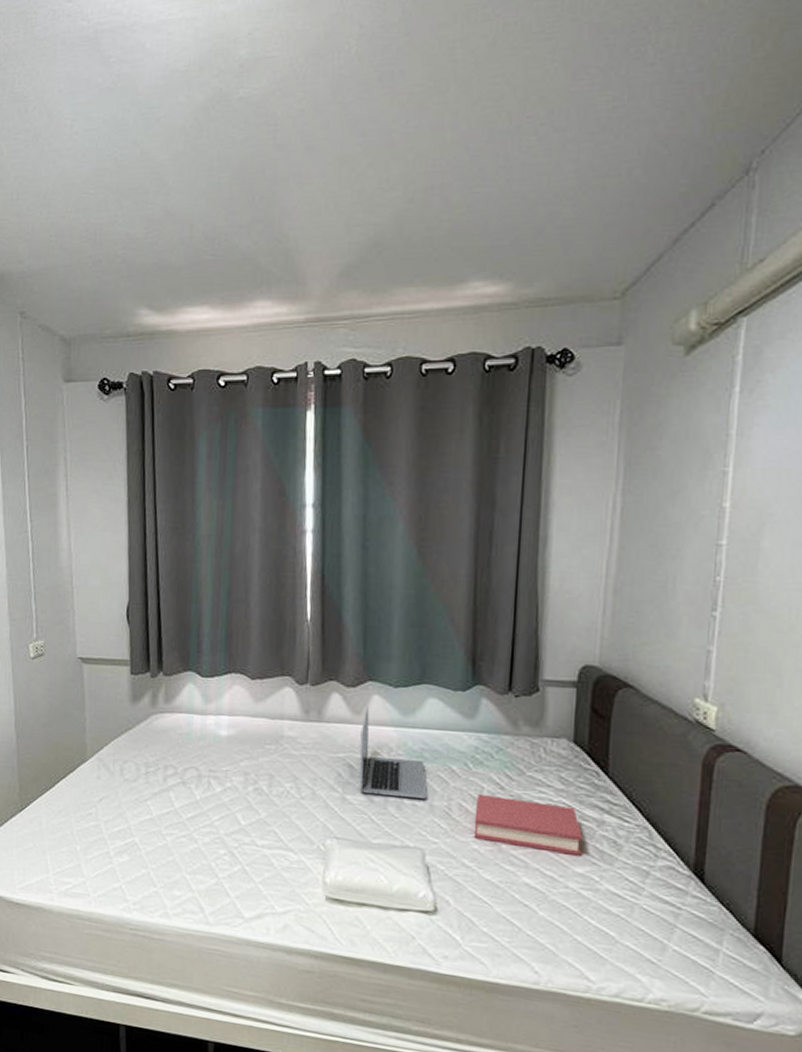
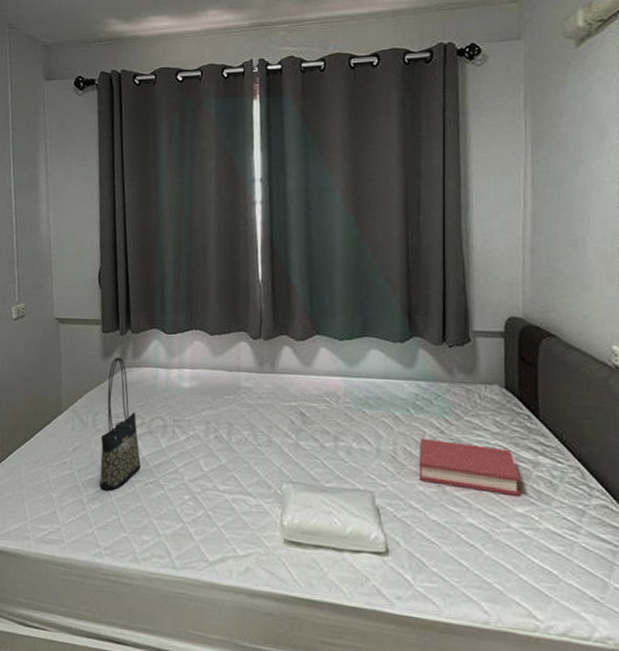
tote bag: none [128,702,173,843] -> present [100,358,141,490]
laptop: present [359,706,427,799] -> none [310,358,373,444]

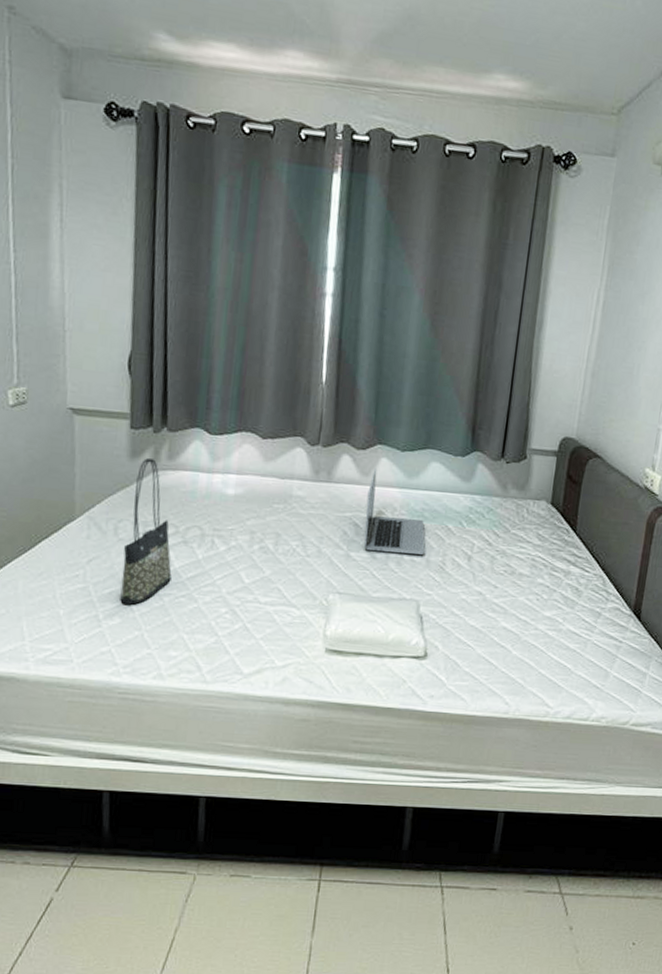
laptop: none [310,358,373,444] -> present [363,468,425,555]
hardback book: present [418,439,520,496] -> none [462,550,552,602]

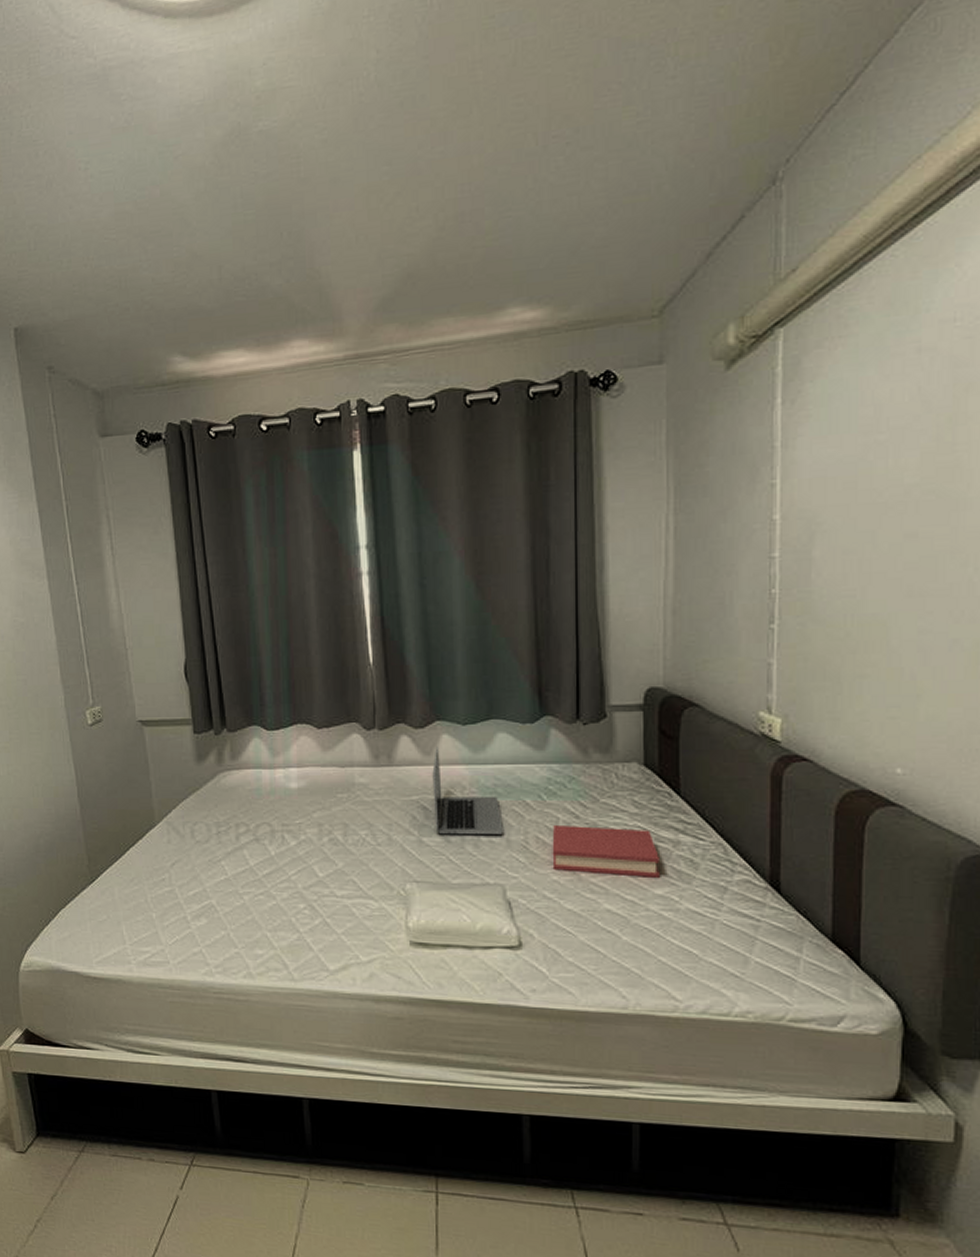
tote bag: present [120,458,172,605] -> none [202,761,248,905]
hardback book: none [462,550,552,602] -> present [552,826,659,878]

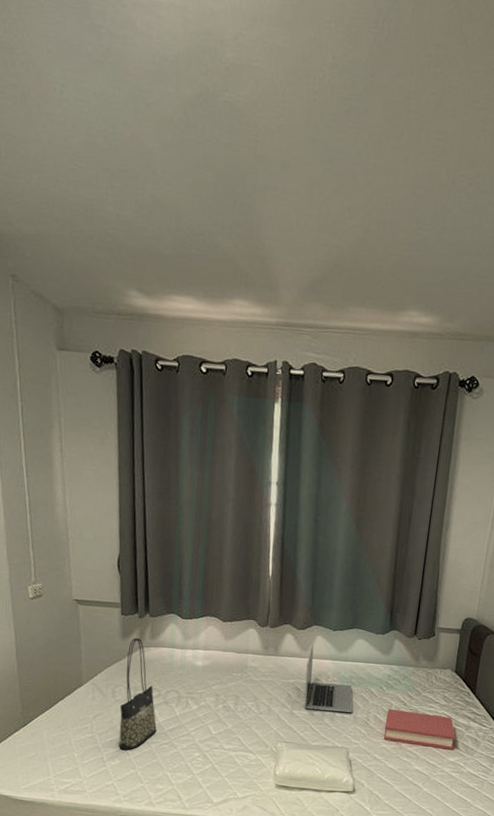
tote bag: none [202,761,248,905] -> present [119,638,157,750]

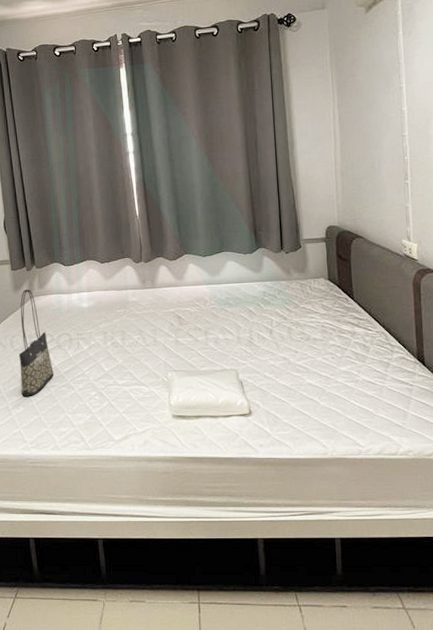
laptop: present [304,644,353,713] -> none [183,273,235,336]
hardback book: present [383,709,456,750] -> none [269,324,343,359]

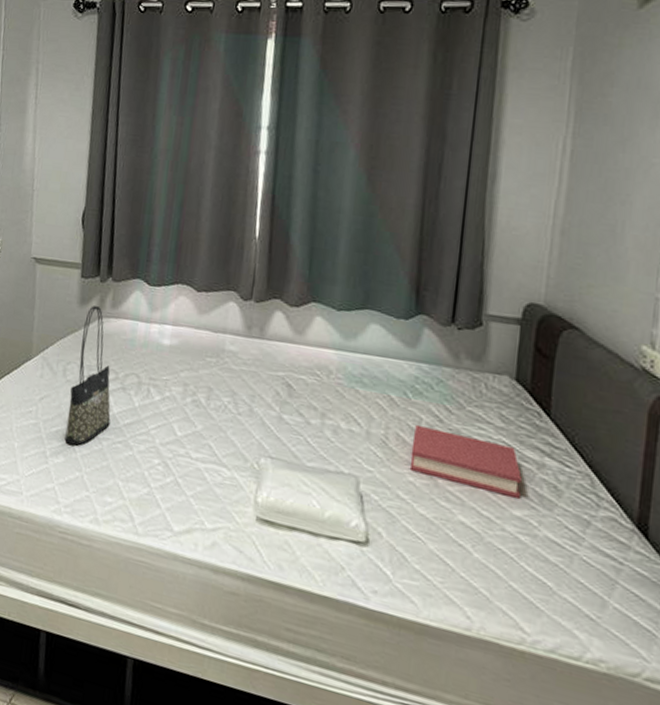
hardback book: none [269,324,343,359] -> present [409,425,522,498]

